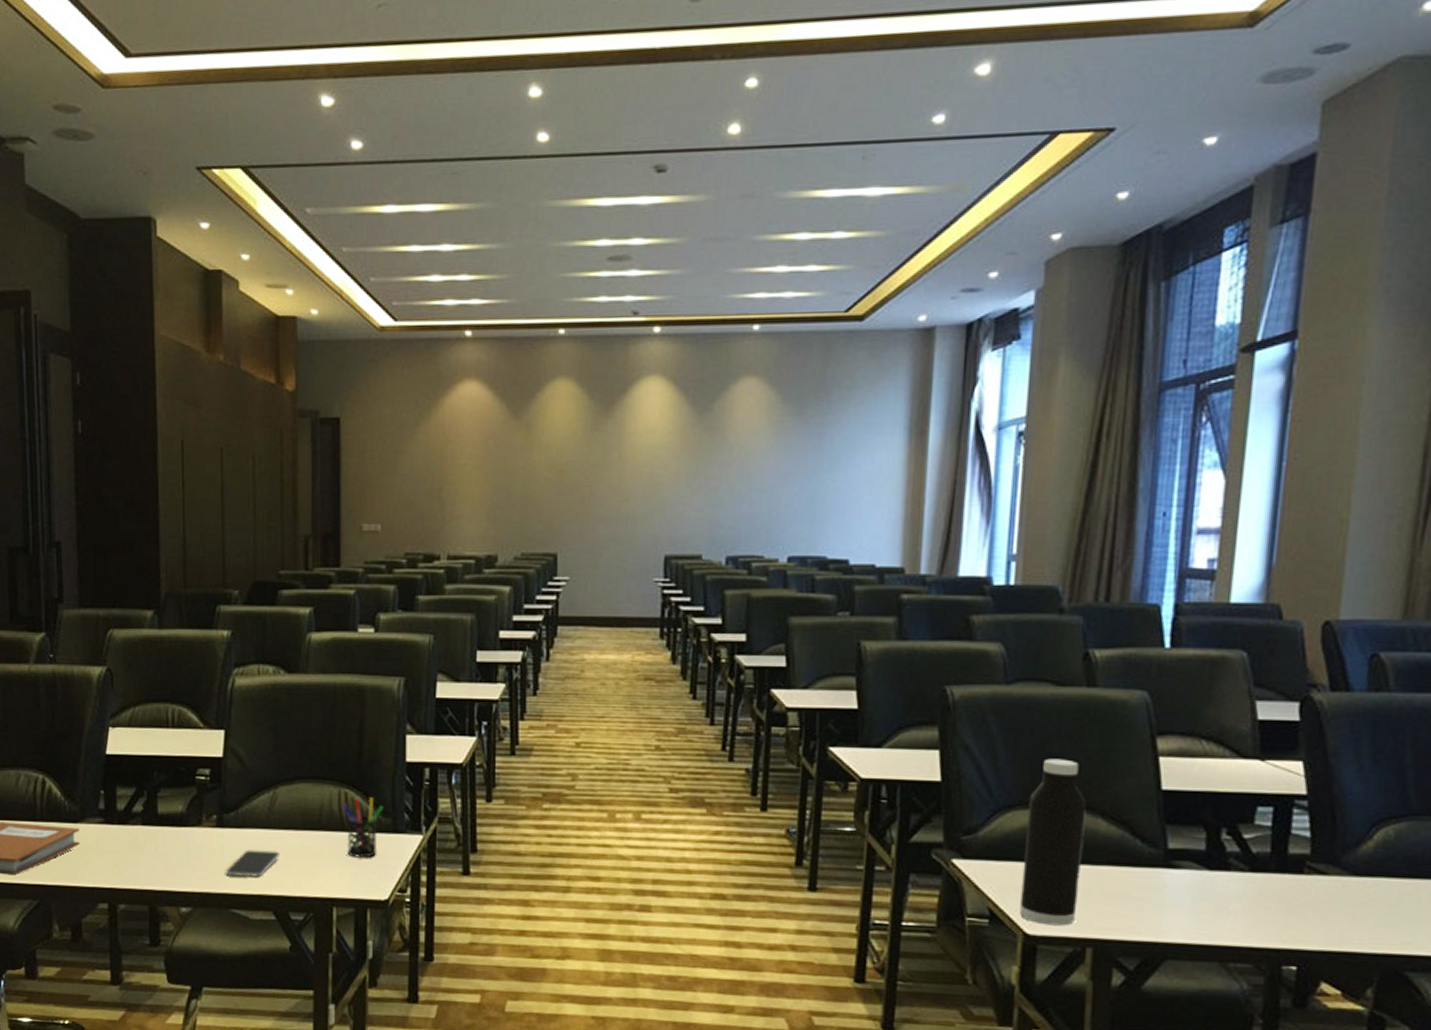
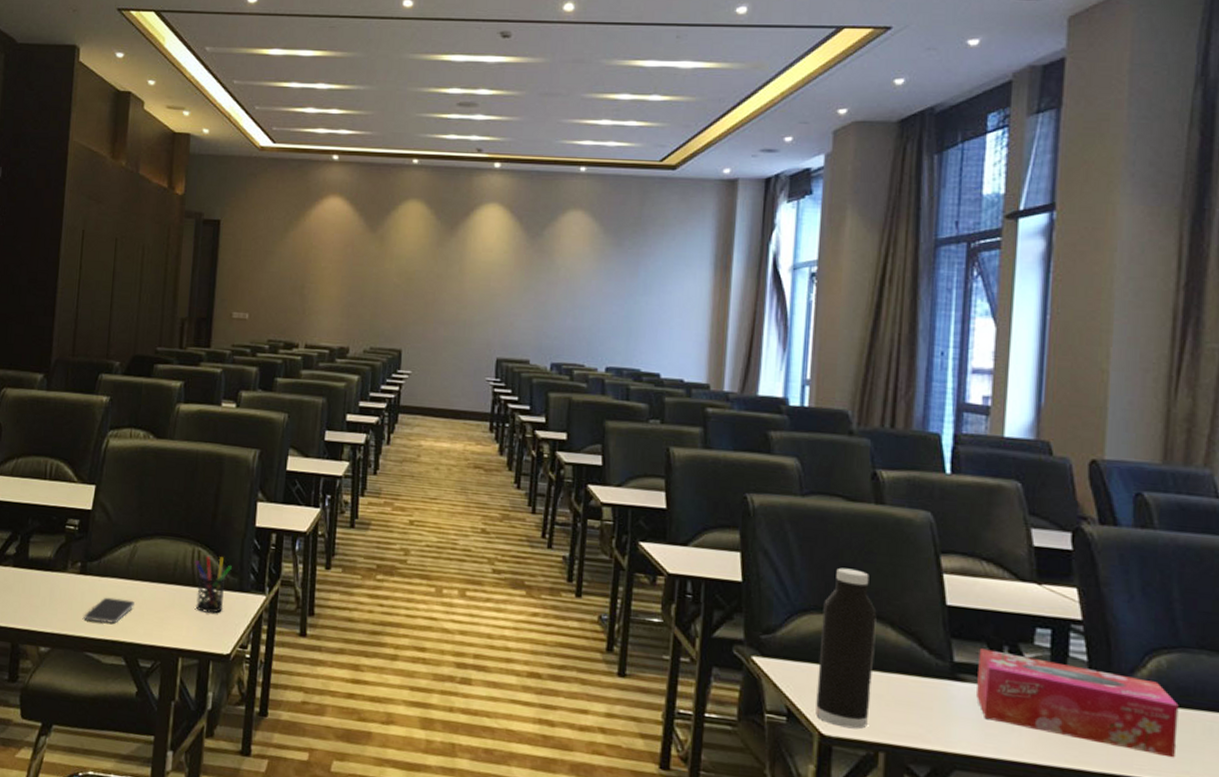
tissue box: none [1191,832,1405,930] -> present [977,648,1179,758]

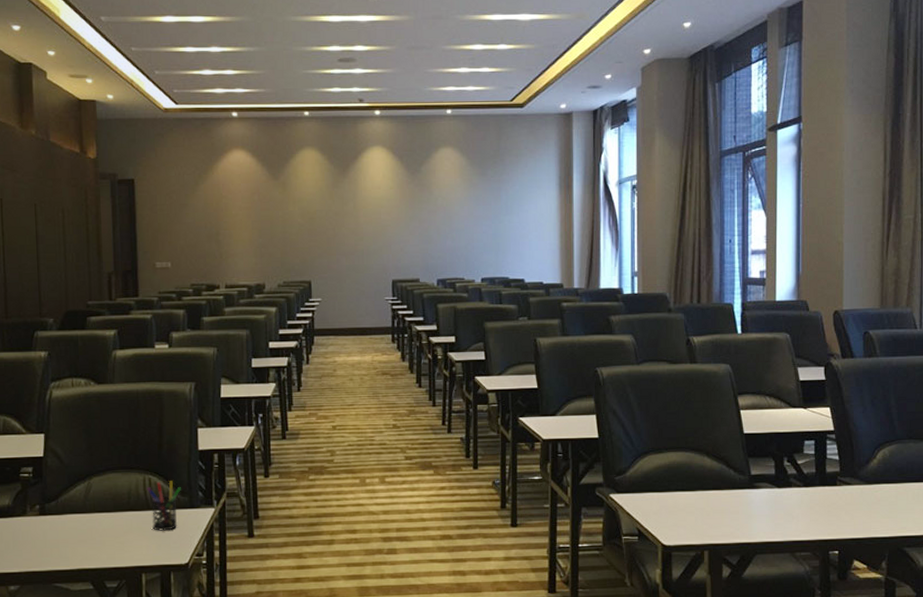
smartphone: present [84,597,136,624] -> none [48,531,96,556]
water bottle: present [815,567,877,729] -> none [658,416,697,537]
tissue box: present [977,648,1179,758] -> none [768,462,898,520]

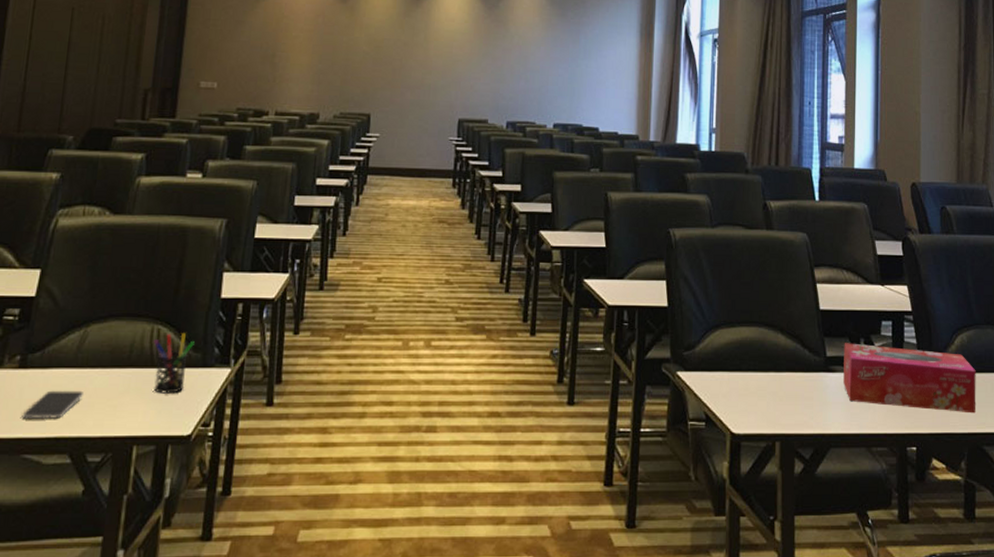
smartphone: none [48,531,96,556] -> present [22,390,85,420]
tissue box: none [768,462,898,520] -> present [844,343,976,414]

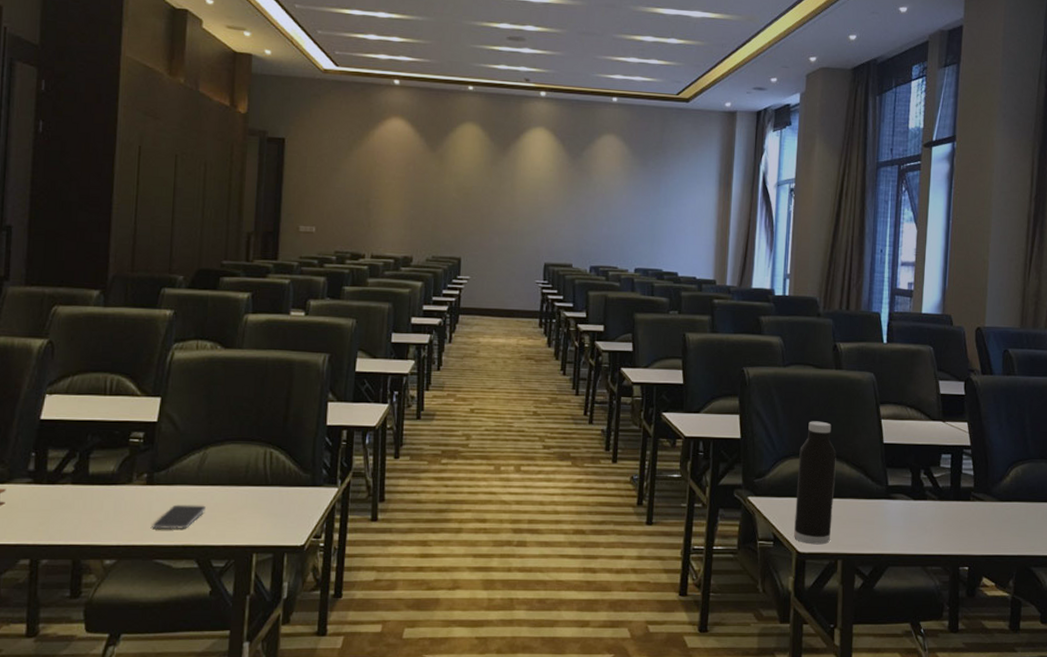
pen holder: present [153,333,195,394] -> none [266,456,304,509]
water bottle: none [727,286,770,425] -> present [794,421,837,545]
tissue box: present [844,343,976,414] -> none [903,473,1028,538]

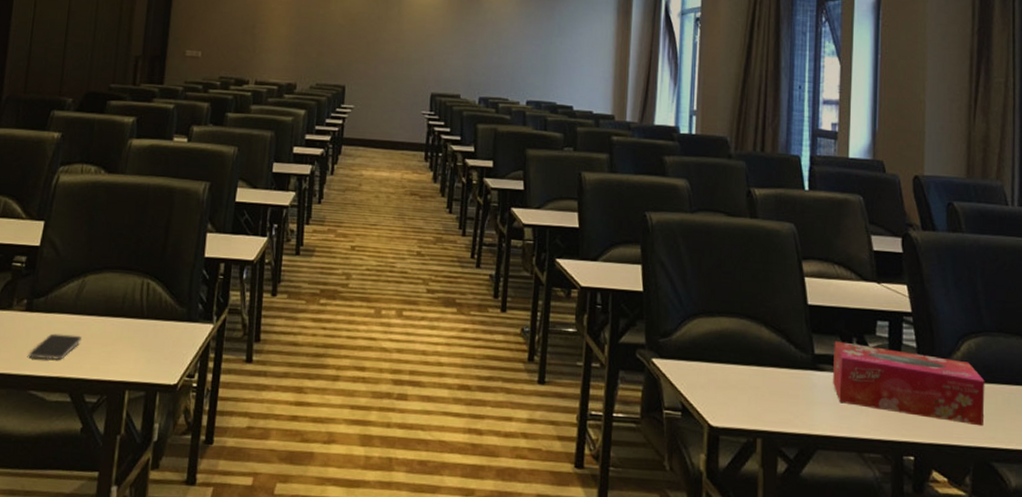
water bottle: present [794,421,837,545] -> none [705,275,753,419]
tissue box: none [903,473,1028,538] -> present [833,341,985,427]

